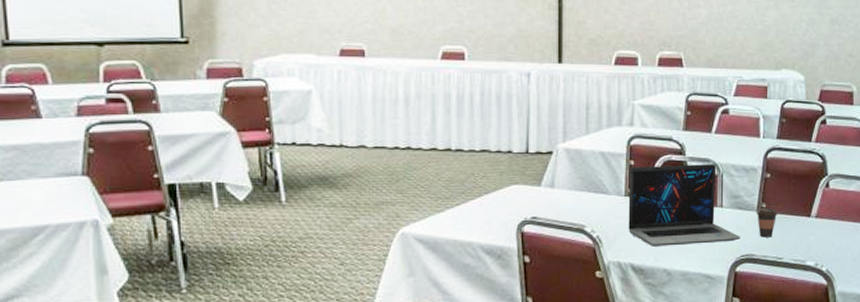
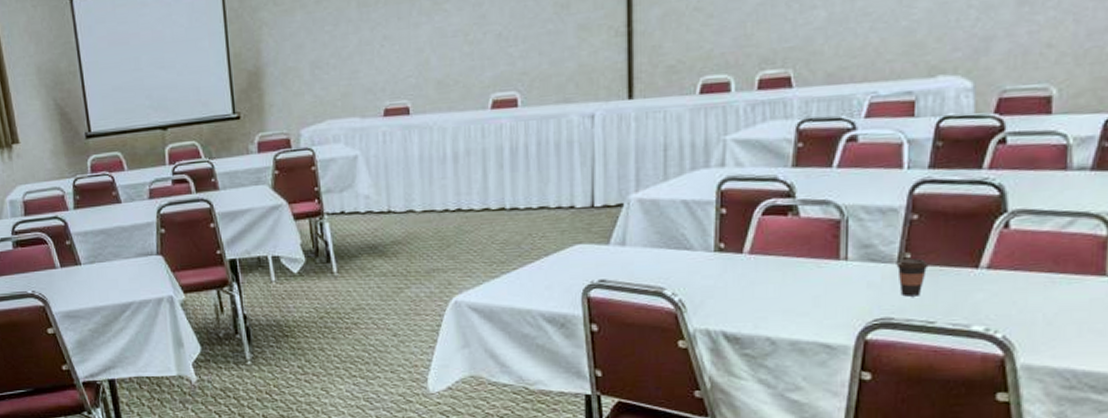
laptop: present [628,164,741,246] -> none [719,207,873,311]

